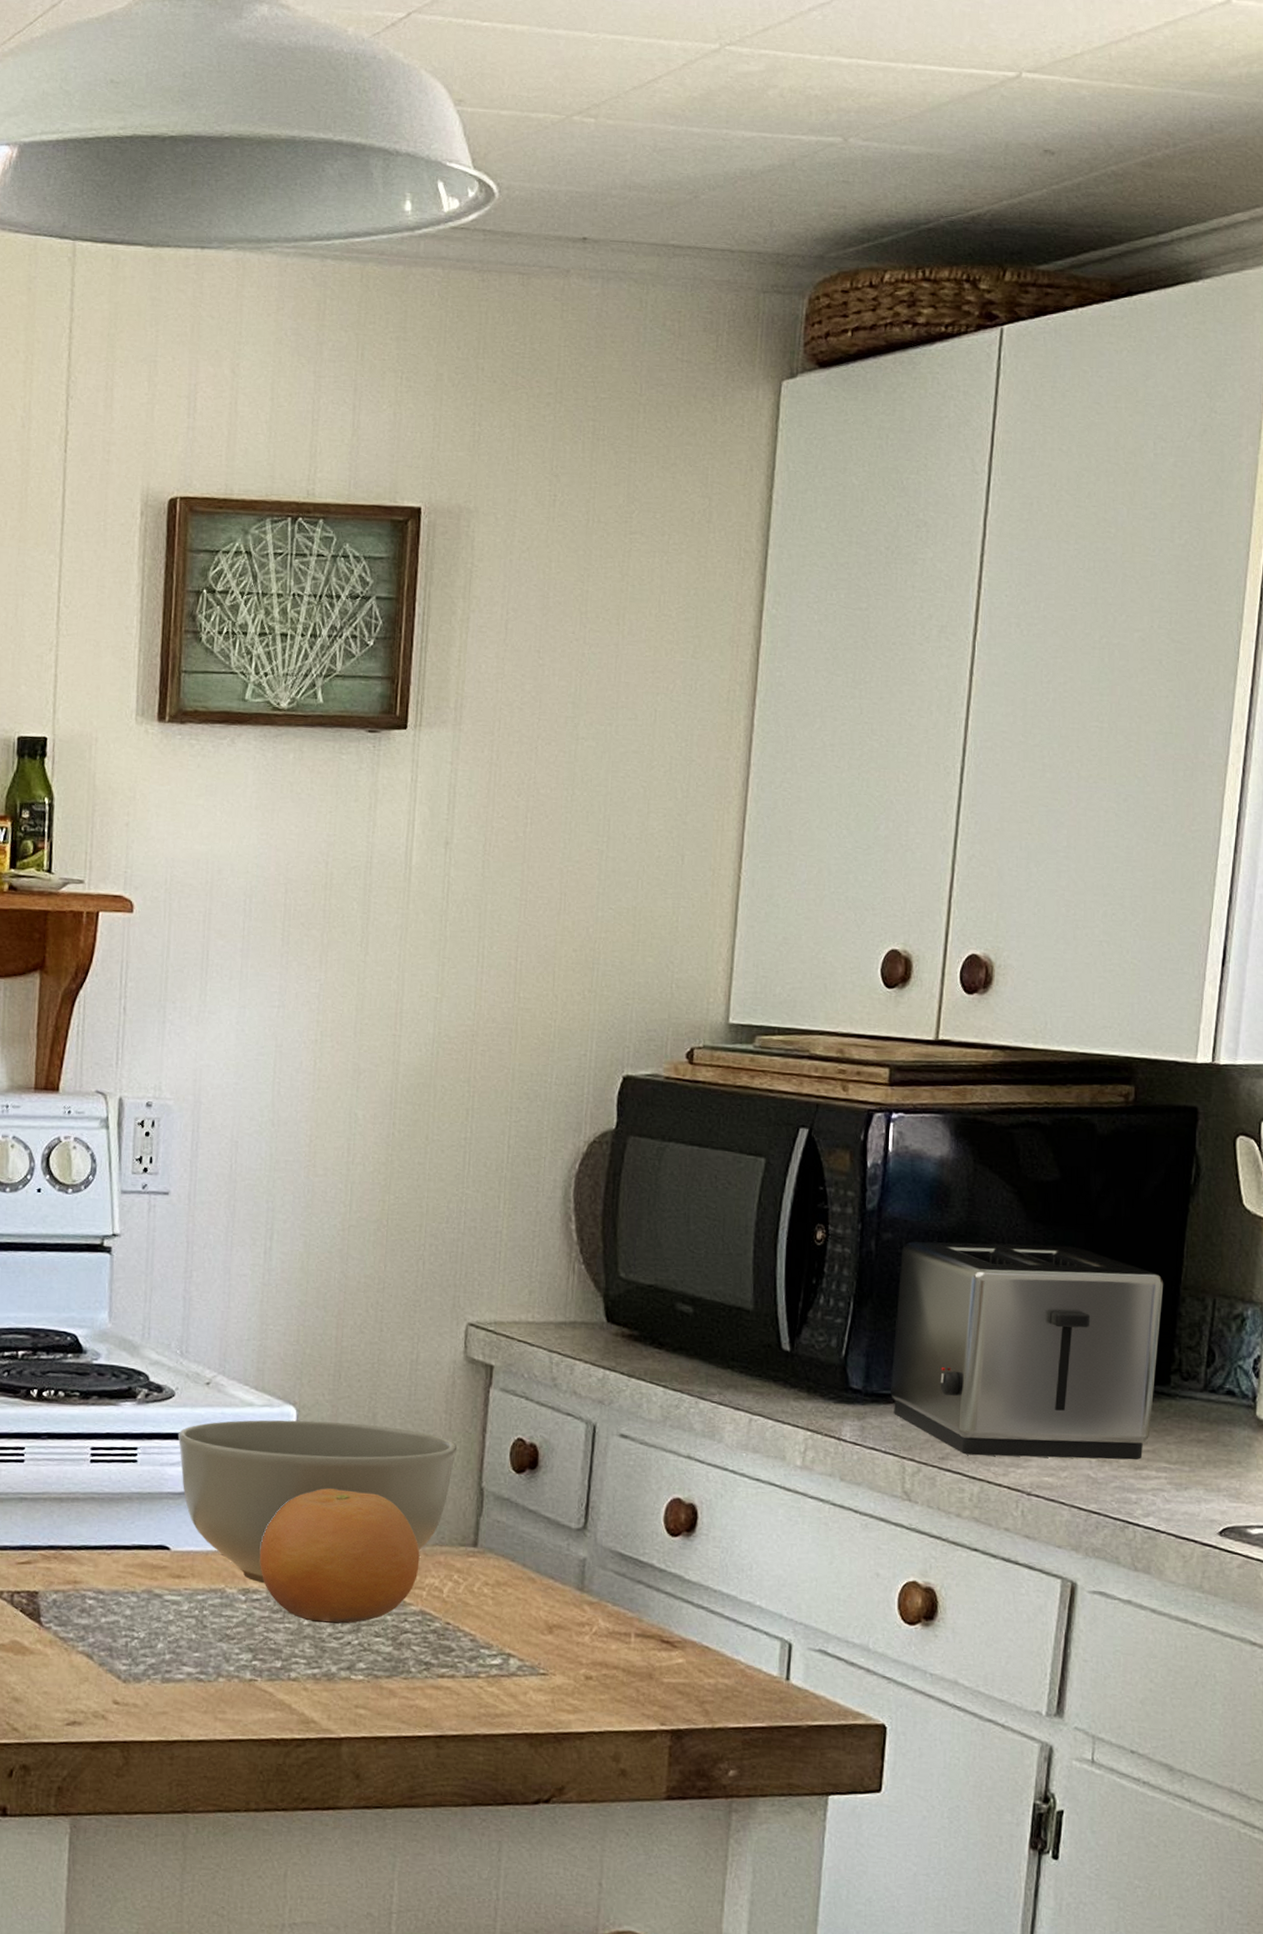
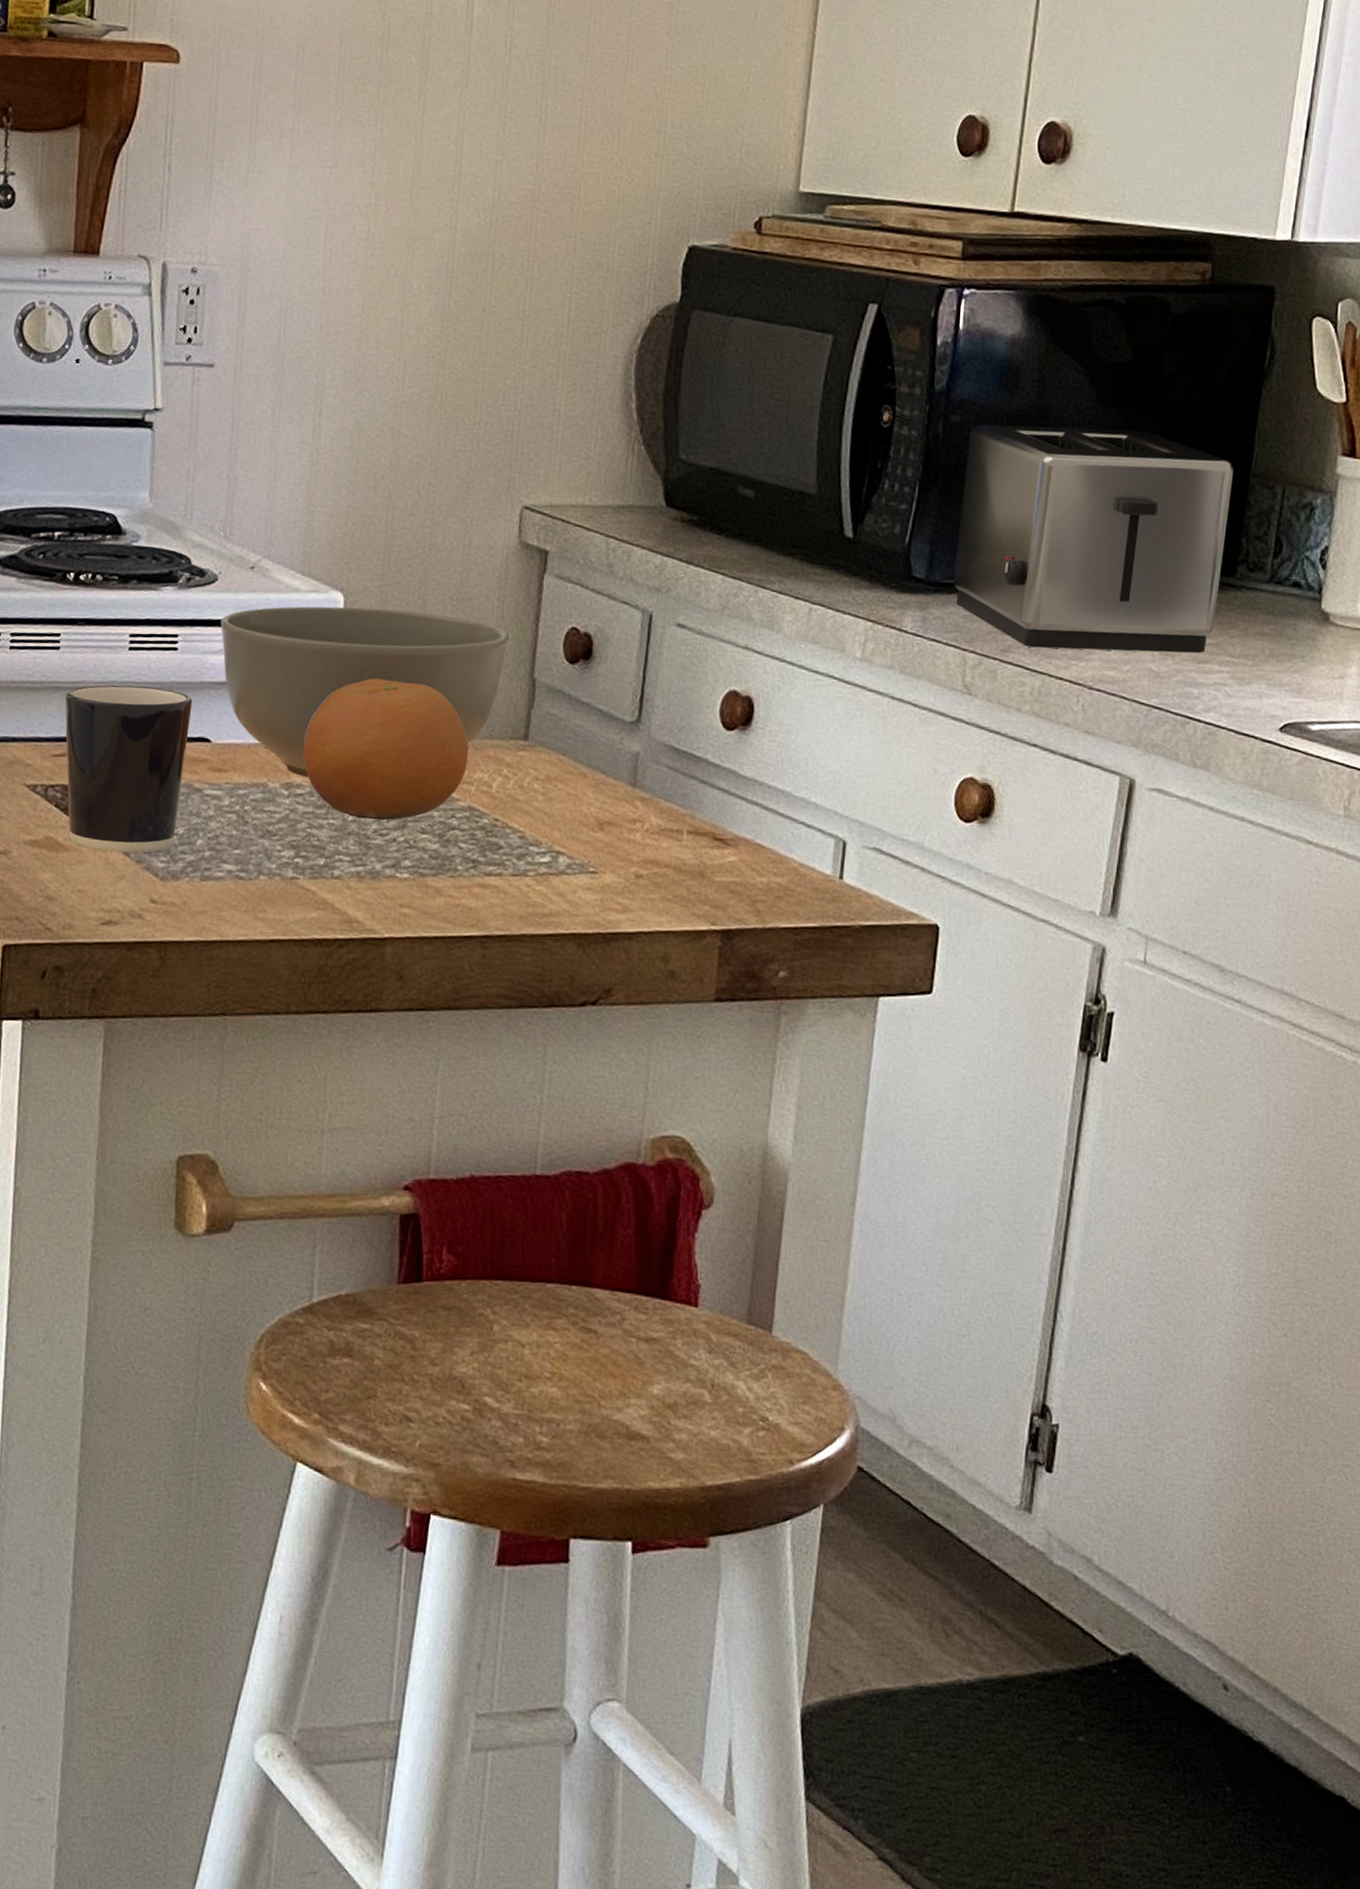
mug: none [29,1495,152,1657] -> present [64,685,193,854]

